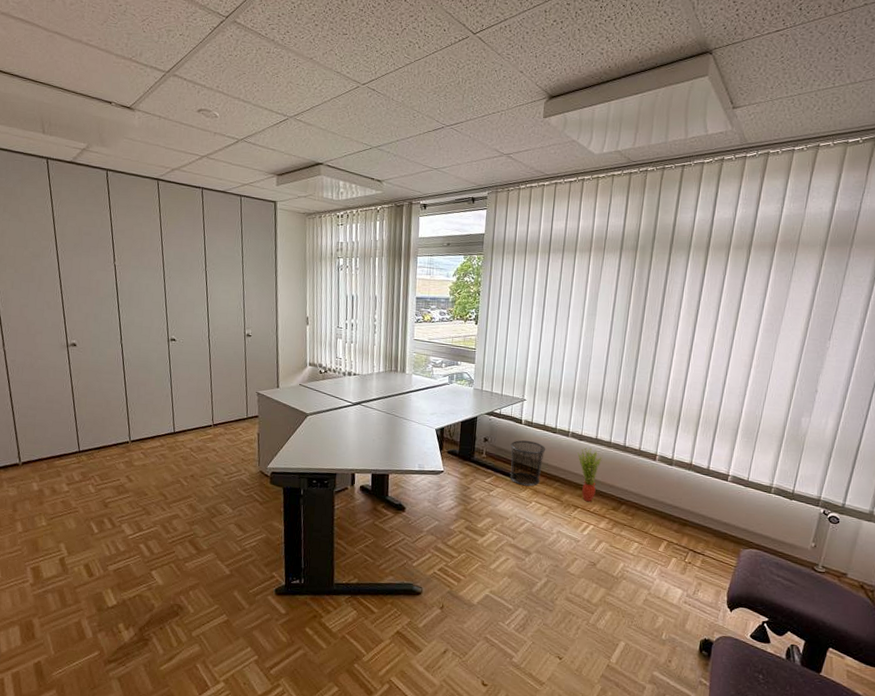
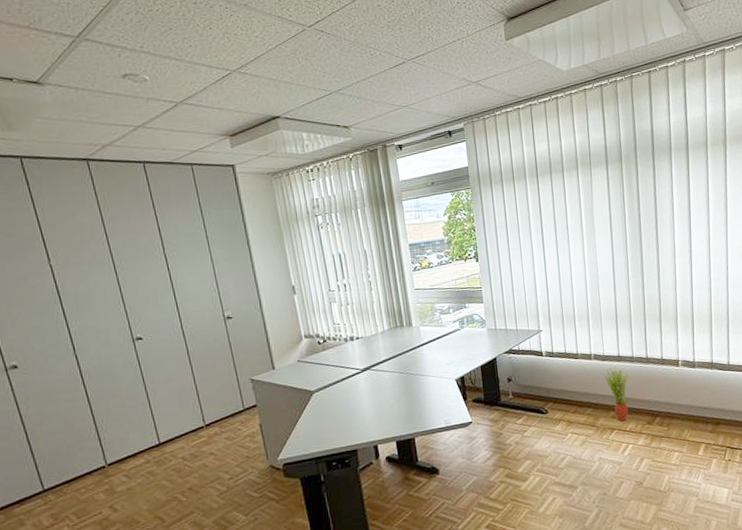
waste bin: present [510,440,546,487] -> none [535,371,572,420]

